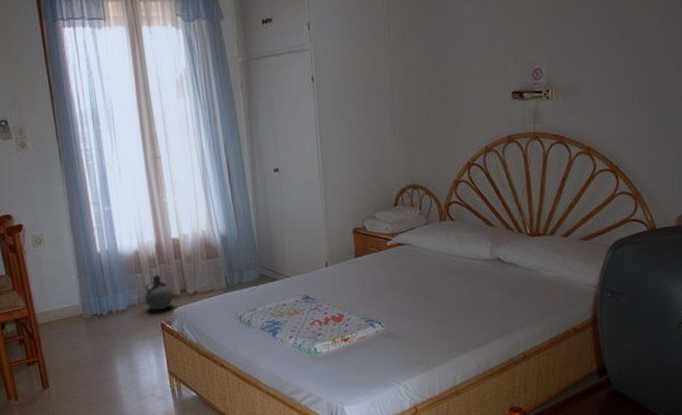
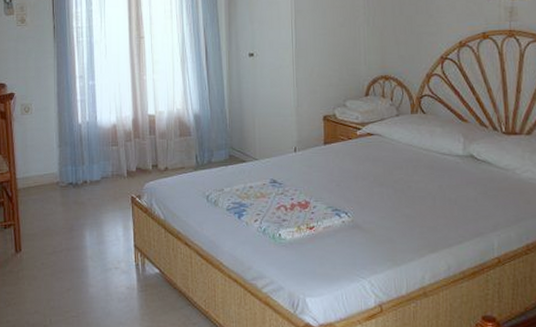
ceramic jug: present [145,275,174,310] -> none [118,149,146,183]

